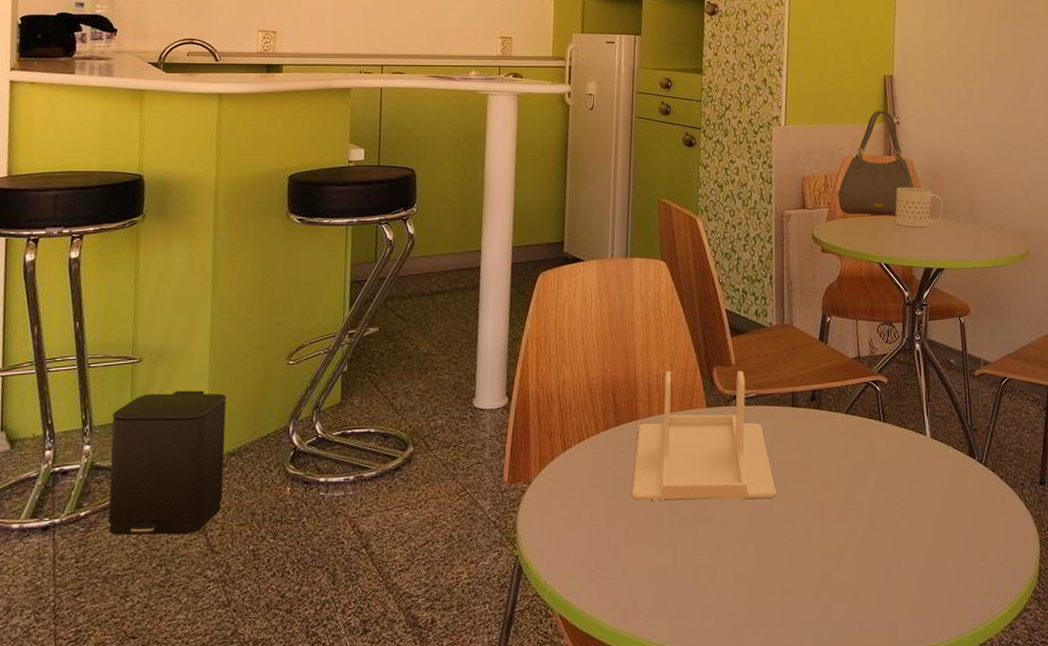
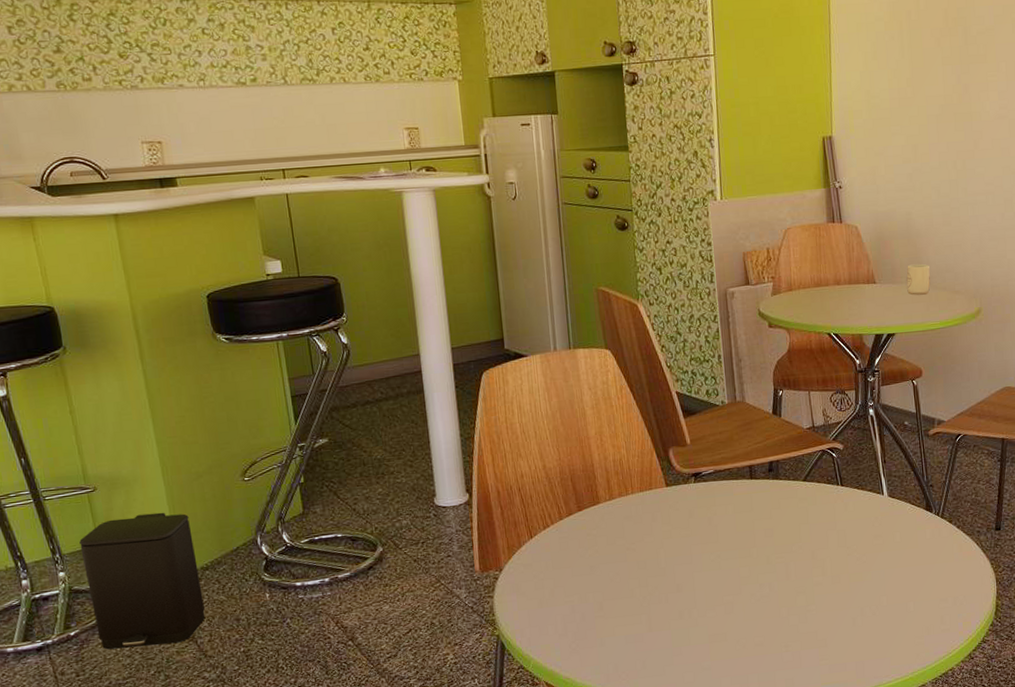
napkin holder: present [631,371,776,500] -> none [600,449,741,577]
handbag: present [837,111,914,215] -> none [781,175,860,286]
mug: present [895,187,943,228] -> none [841,253,892,296]
mug: none [957,202,981,232] -> present [906,264,931,295]

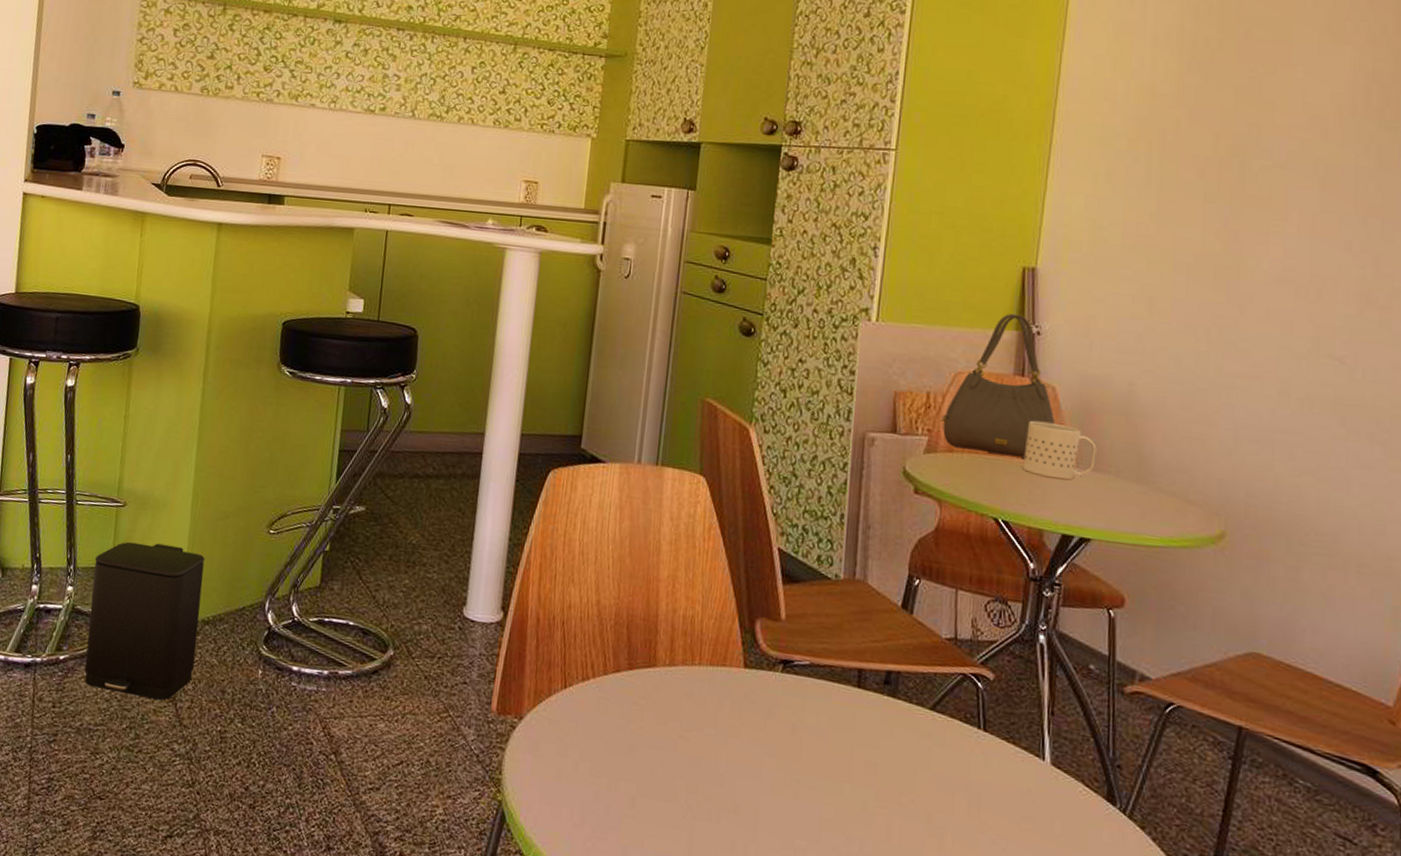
handbag: none [781,175,860,286] -> present [942,314,1055,458]
mug: none [841,253,892,296] -> present [1023,420,1097,481]
mug: present [906,264,931,295] -> none [1116,451,1155,496]

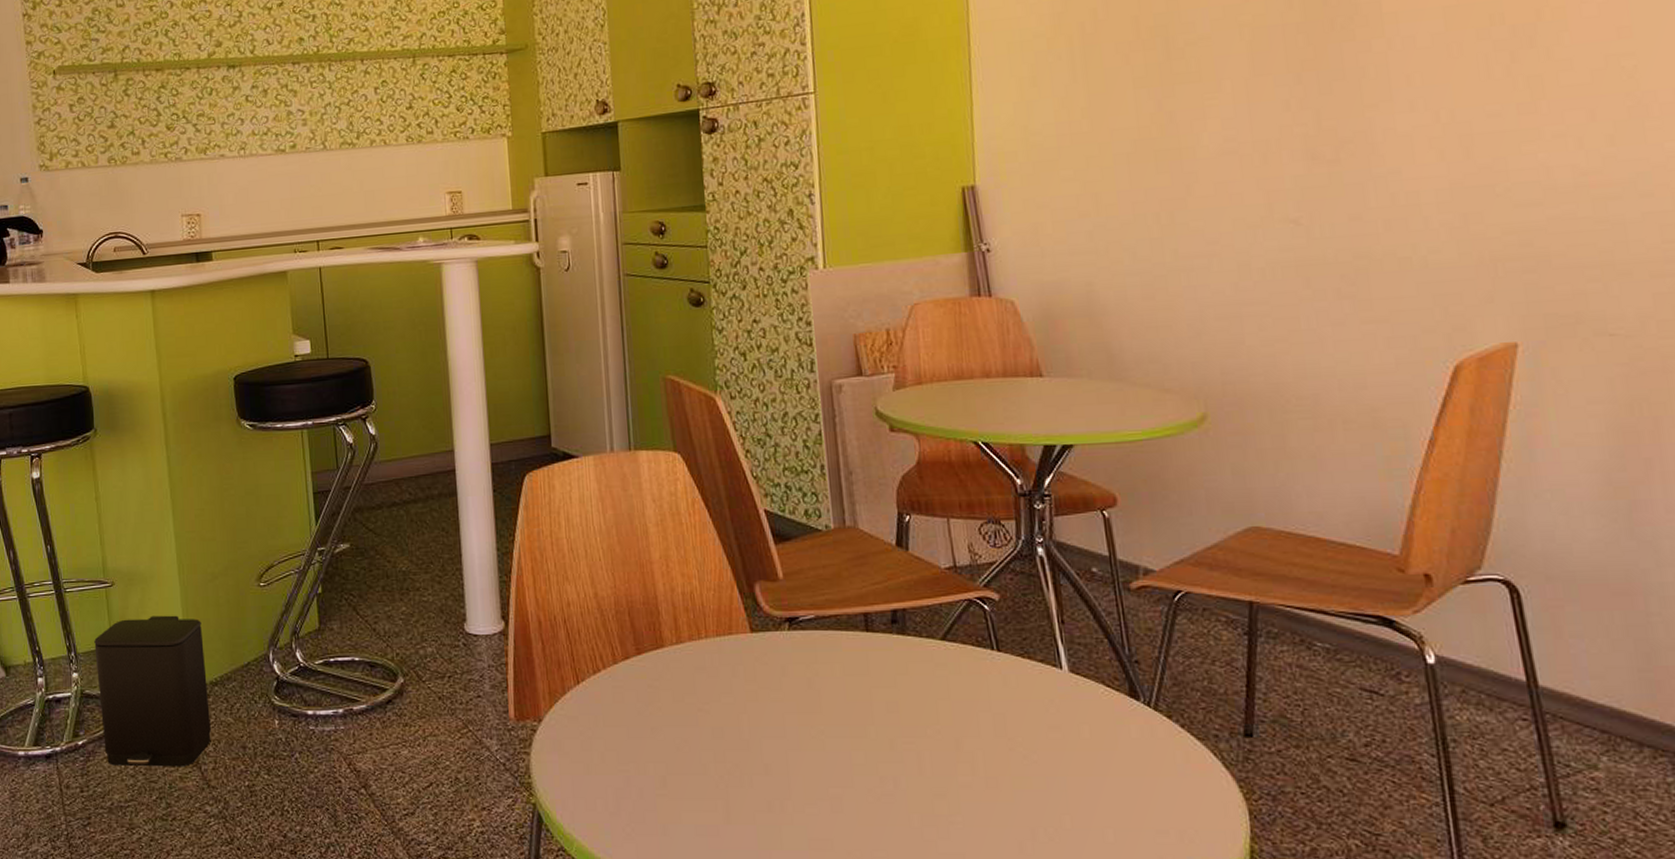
handbag: present [942,314,1055,458] -> none [906,235,1019,379]
mug: present [1023,420,1097,481] -> none [991,336,1066,393]

